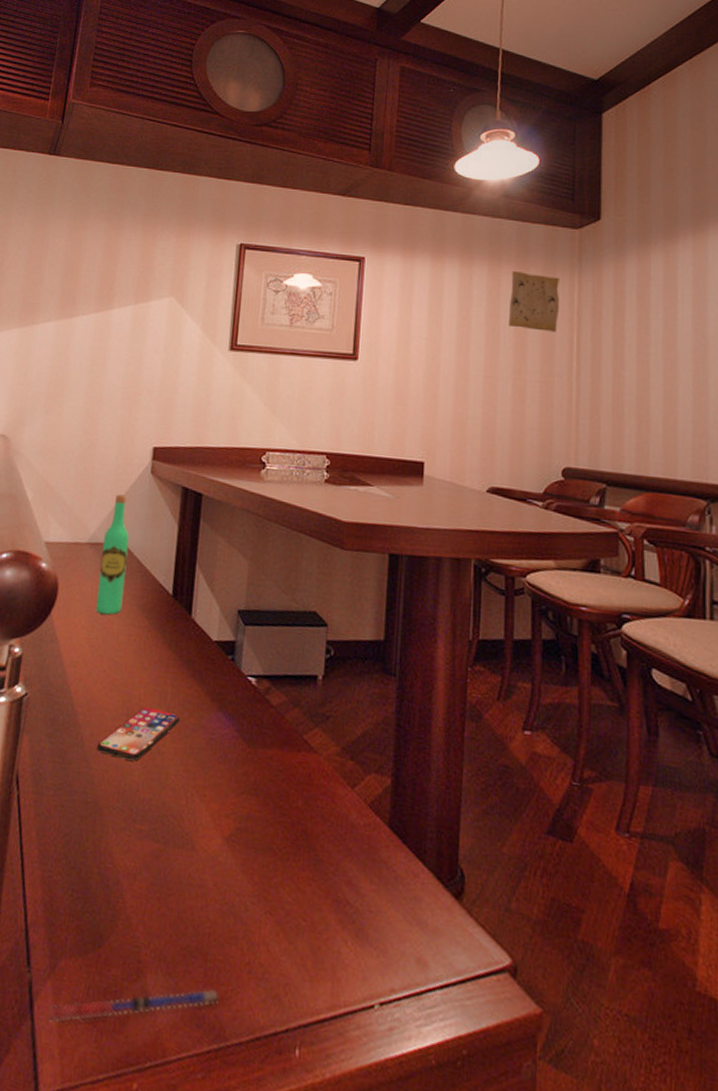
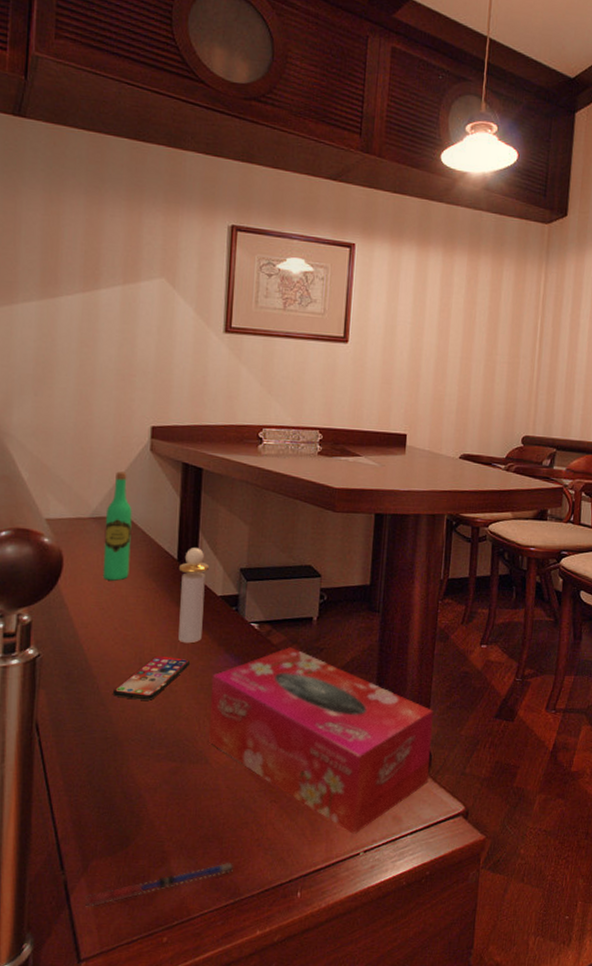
perfume bottle: none [169,582,205,695] -> present [178,548,209,644]
tissue box: none [195,710,467,976] -> present [208,647,434,834]
map: present [509,270,560,332] -> none [484,260,529,318]

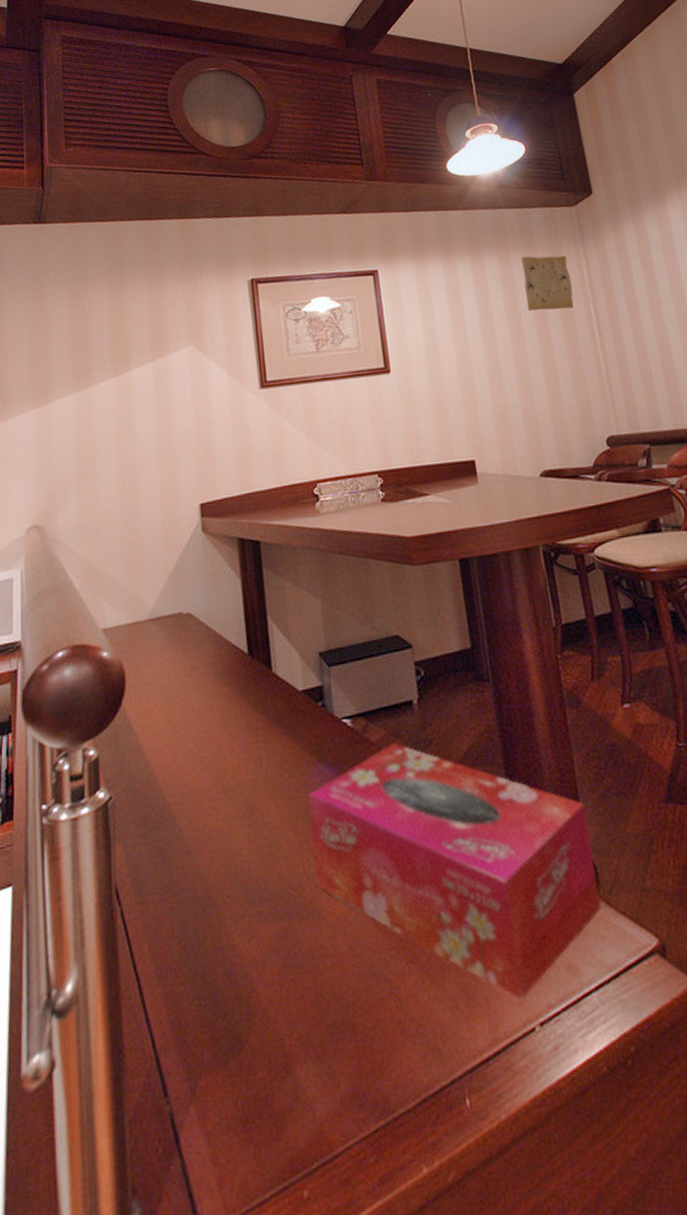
pen: present [84,862,233,907] -> none [197,1060,376,1152]
wine bottle: present [102,471,132,581] -> none [164,560,198,692]
smartphone: present [112,655,191,700] -> none [197,777,281,841]
perfume bottle: present [178,548,209,644] -> none [251,635,289,758]
map: none [484,260,529,318] -> present [521,255,574,312]

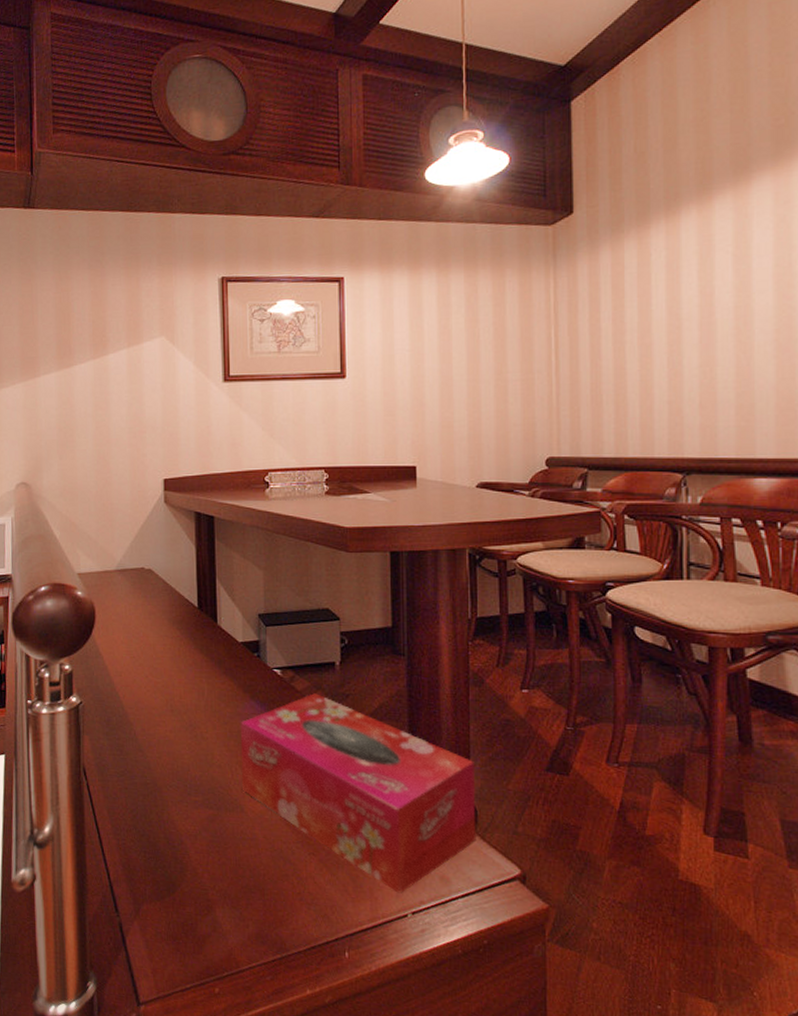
map: present [521,255,574,312] -> none [488,274,537,331]

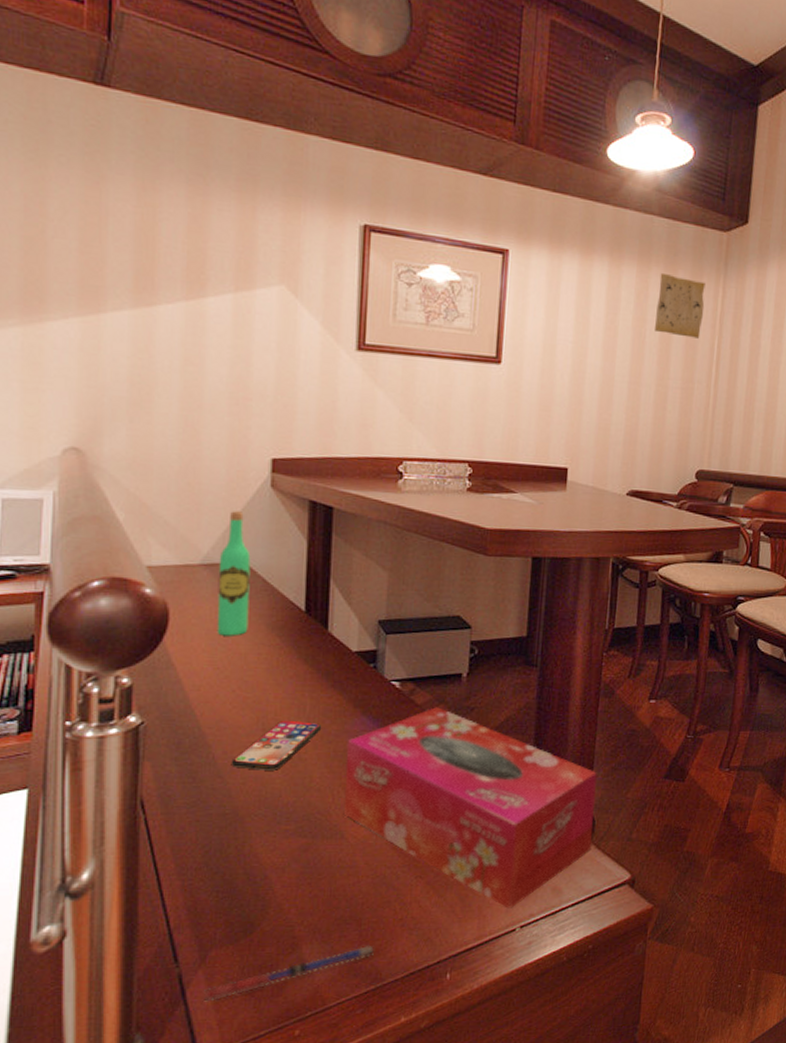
wine bottle: none [129,525,155,630] -> present [217,511,251,636]
pen: none [138,914,277,951] -> present [203,945,374,1002]
smartphone: none [148,702,219,747] -> present [231,720,322,770]
map: none [488,274,537,331] -> present [655,272,706,339]

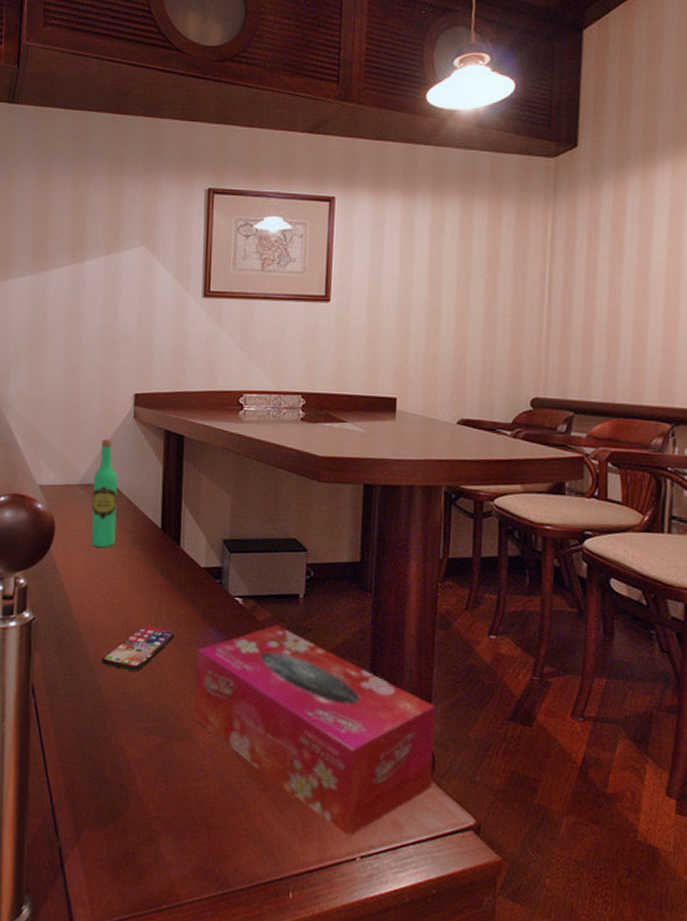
pen: present [203,945,374,1002] -> none [77,849,222,878]
map: present [655,272,706,339] -> none [481,204,533,265]

